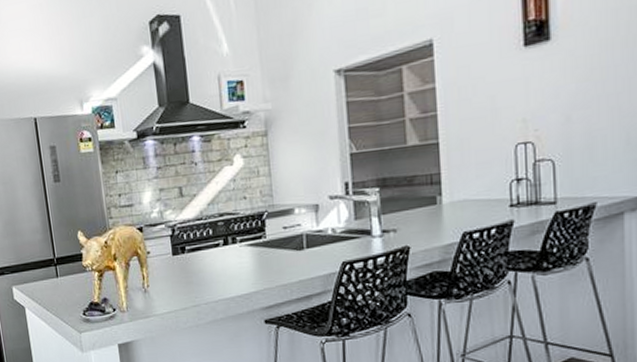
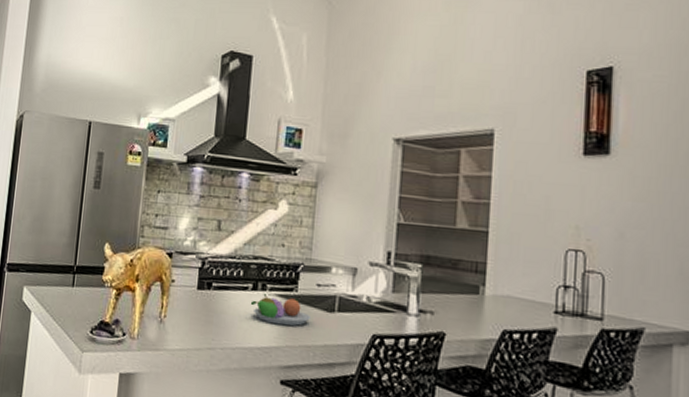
fruit bowl: none [224,245,283,272] -> present [250,293,312,326]

